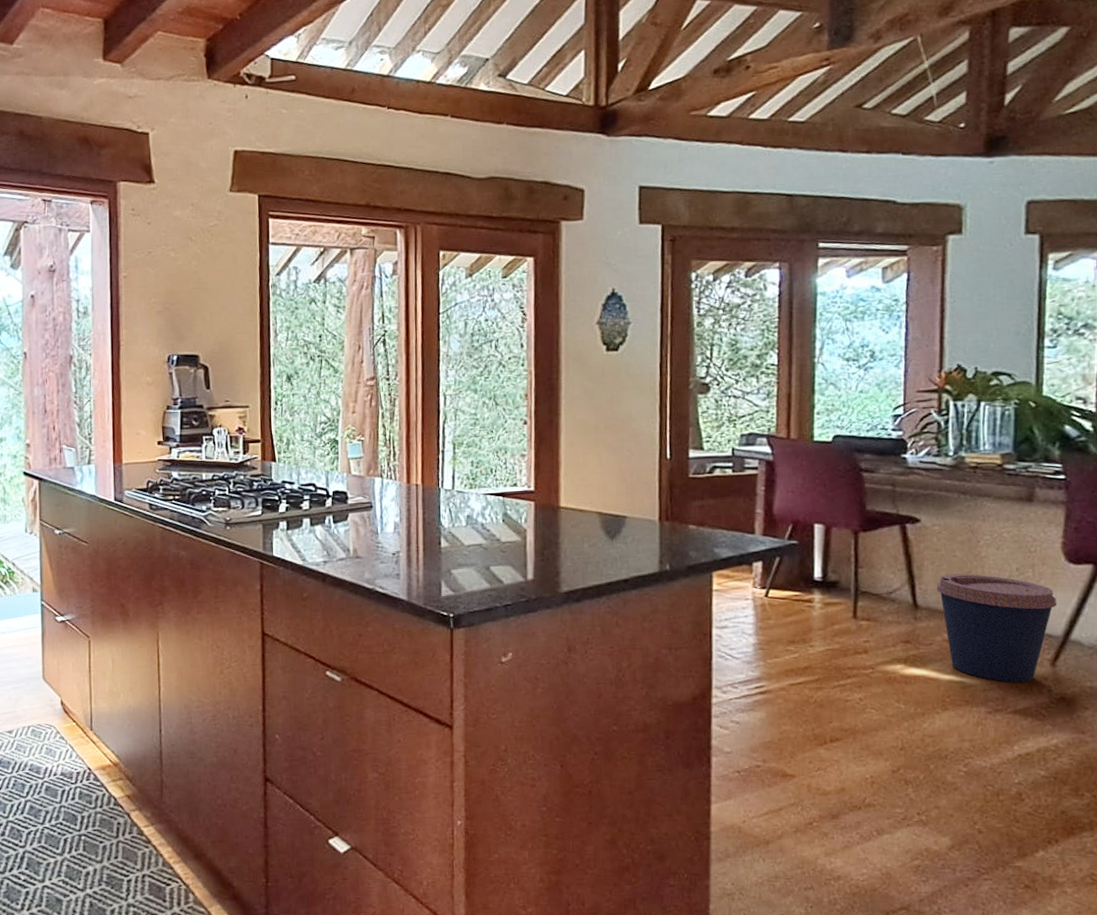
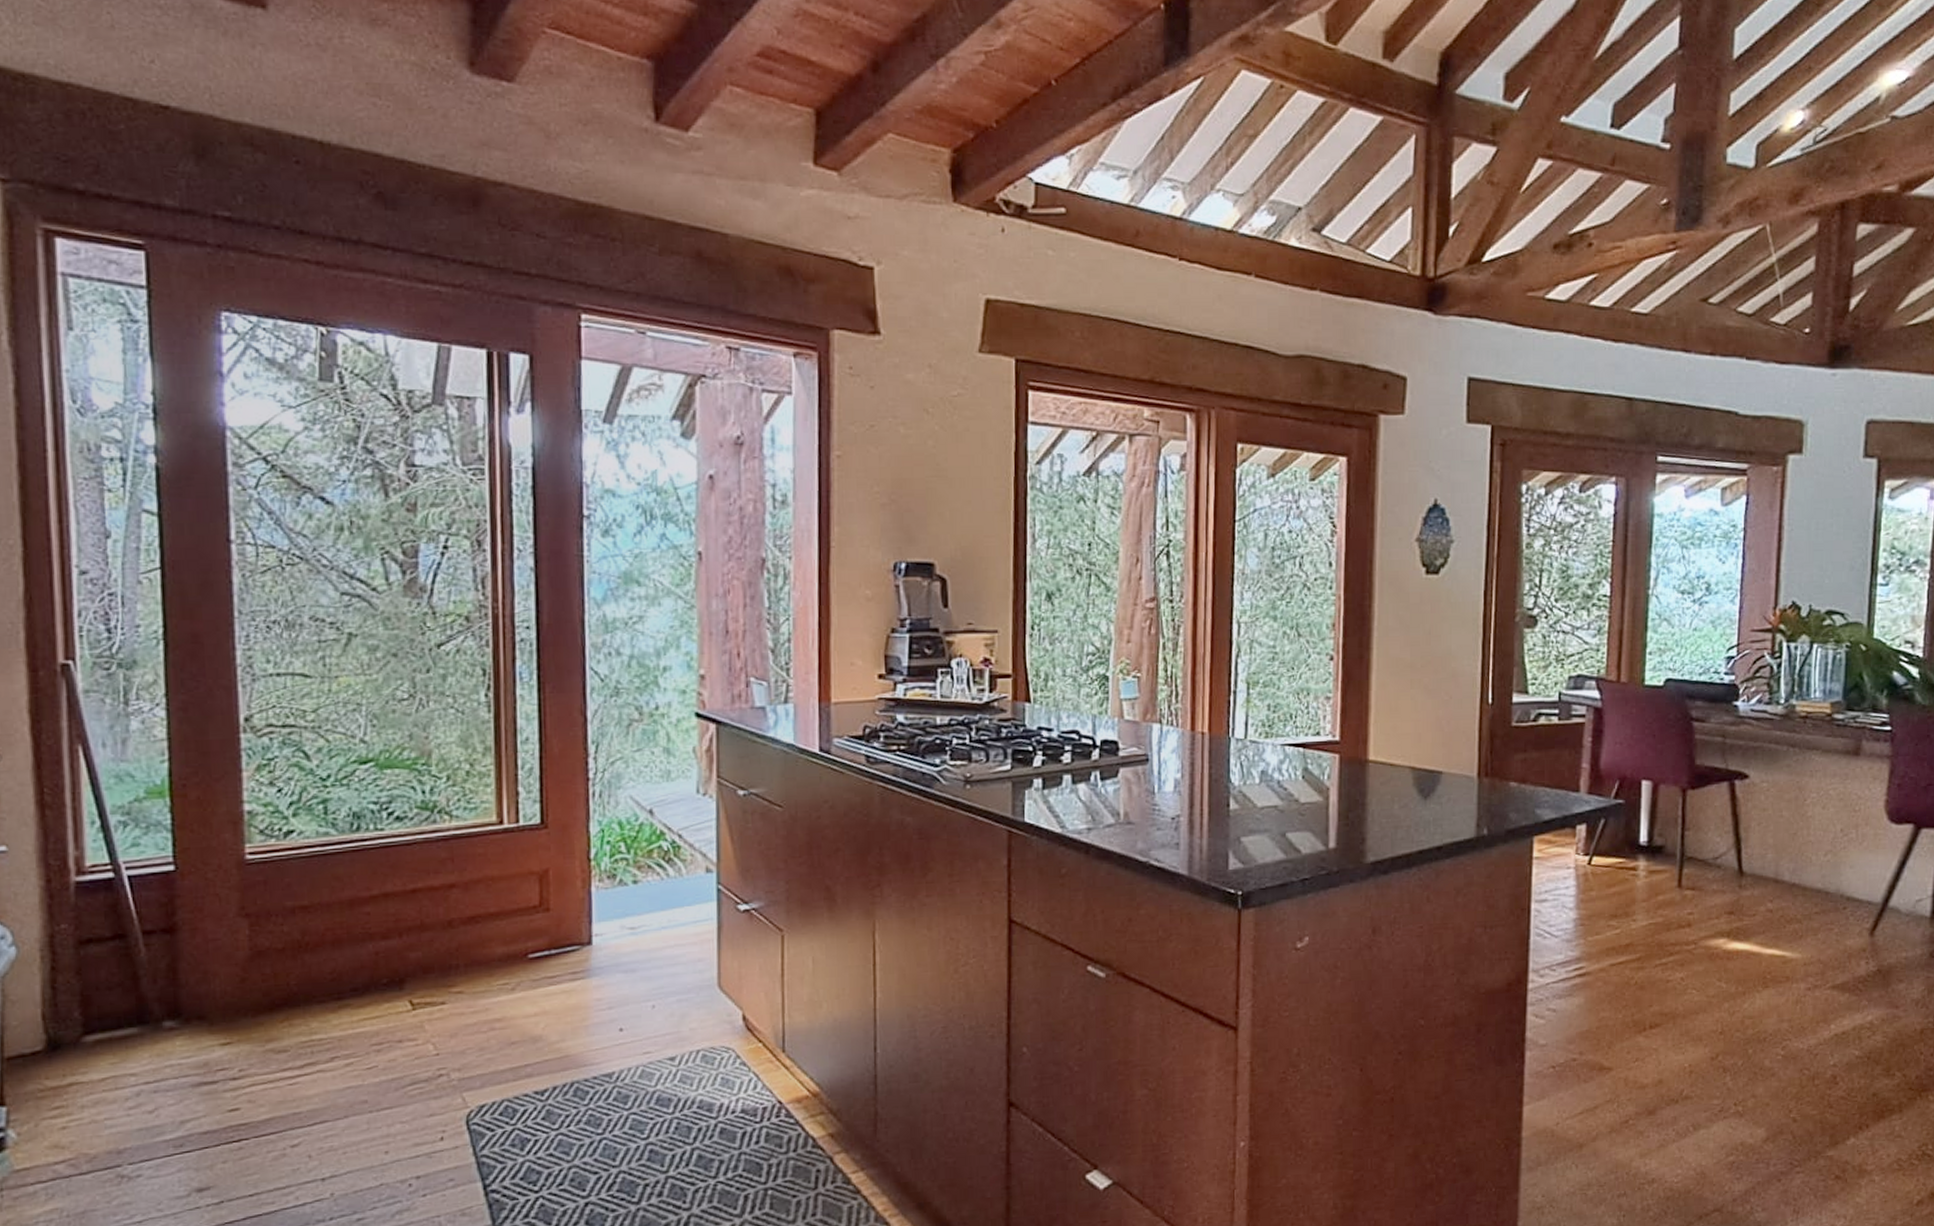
coffee cup: present [936,573,1058,683] -> none [1762,835,1878,956]

